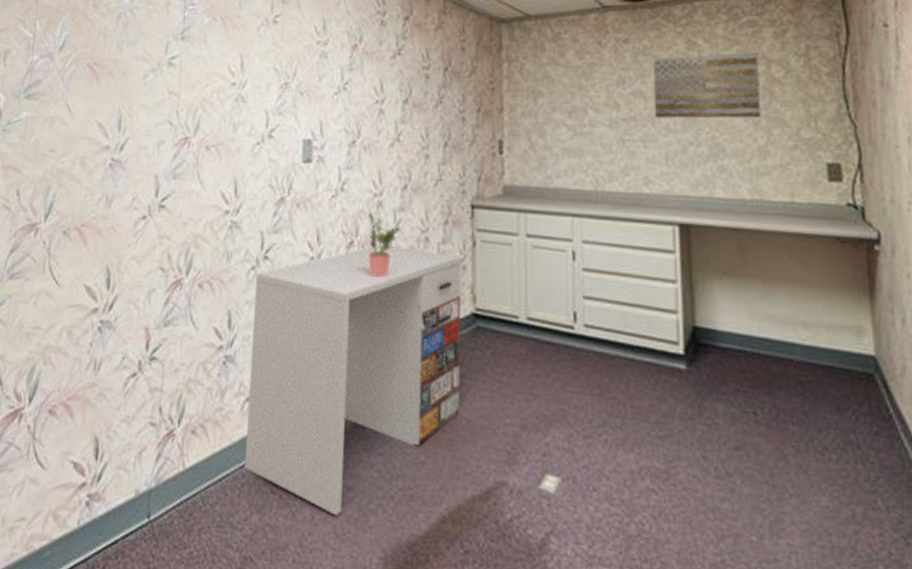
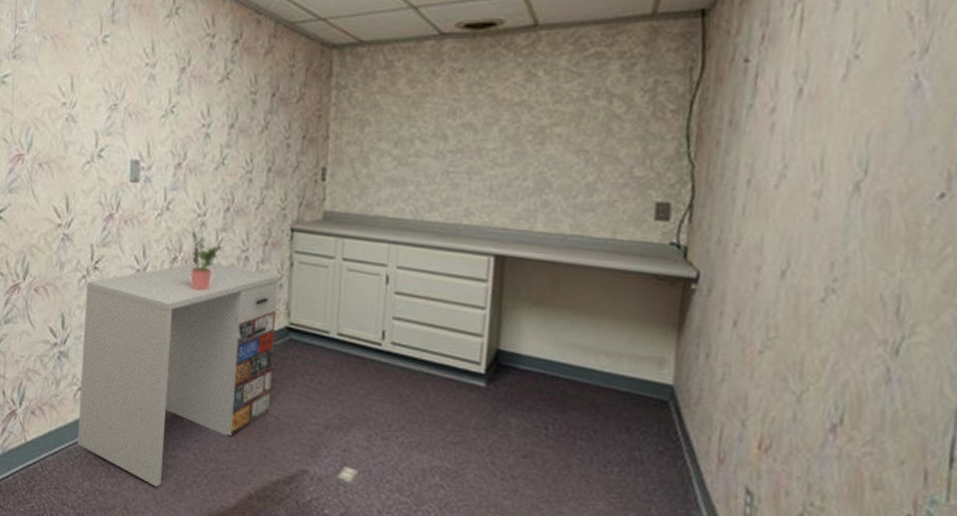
wall art: present [654,52,761,119] -> none [483,86,601,154]

